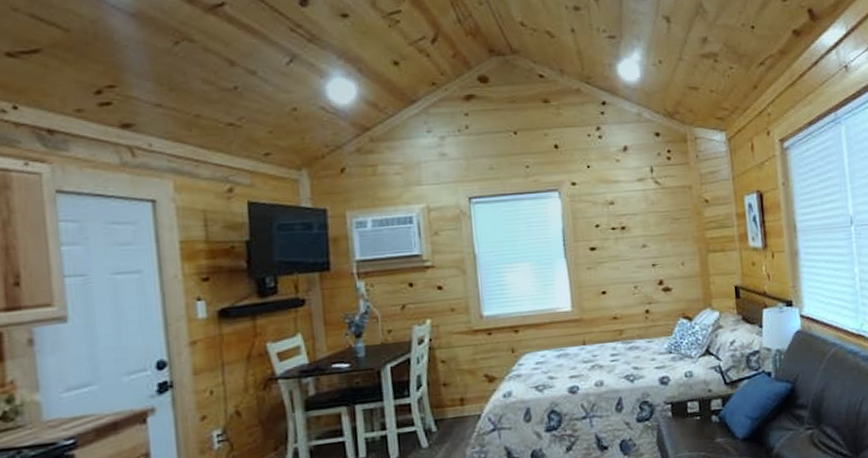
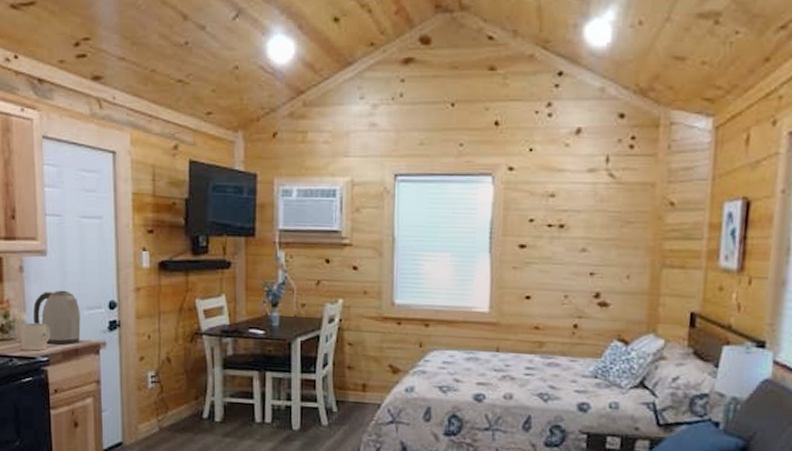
mug: none [33,400,77,437] -> present [21,322,51,351]
kettle: none [50,357,120,425] -> present [33,290,81,346]

